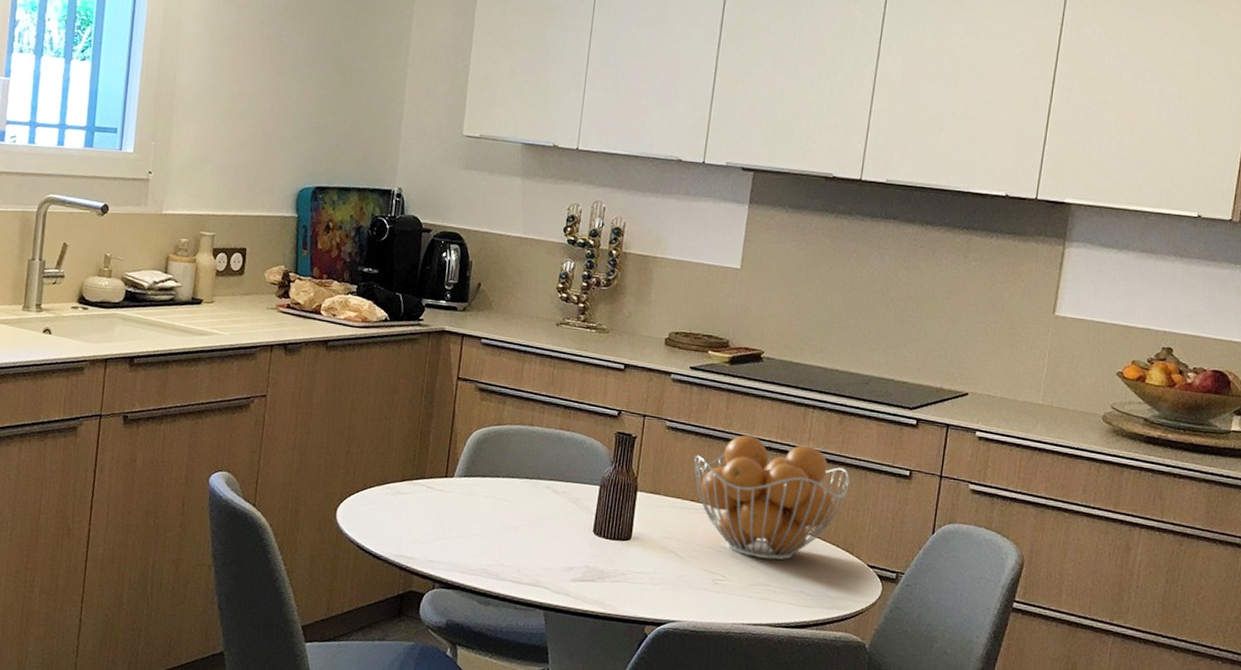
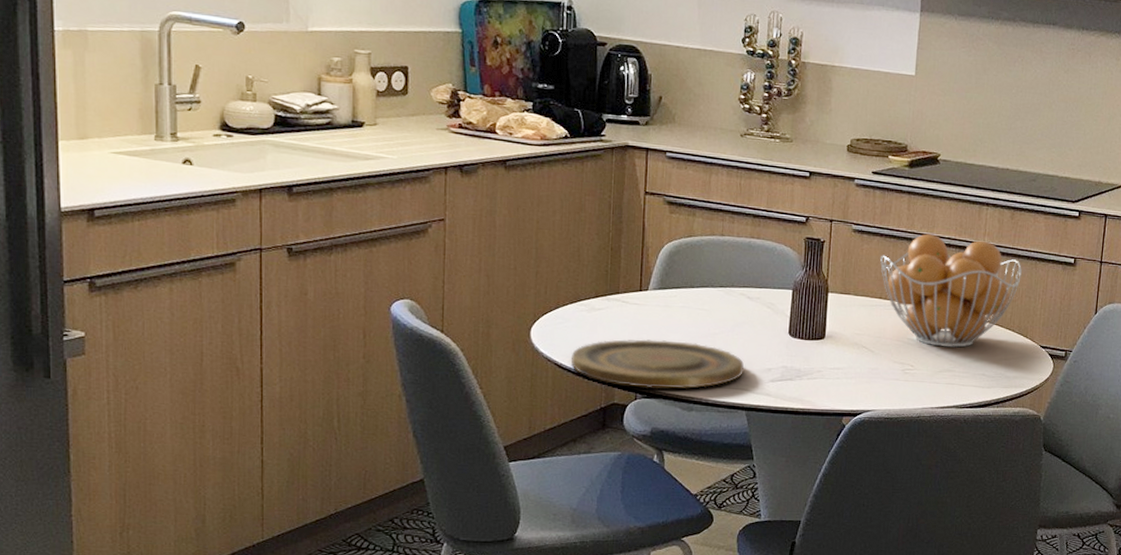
plate: none [372,525,545,582] -> present [570,339,744,389]

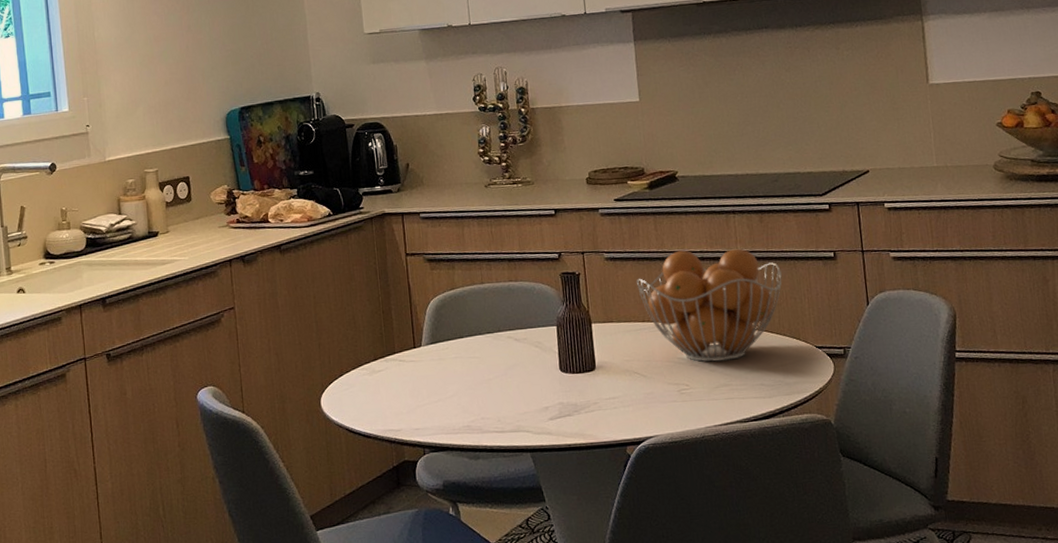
plate: present [570,339,744,389] -> none [359,391,522,443]

